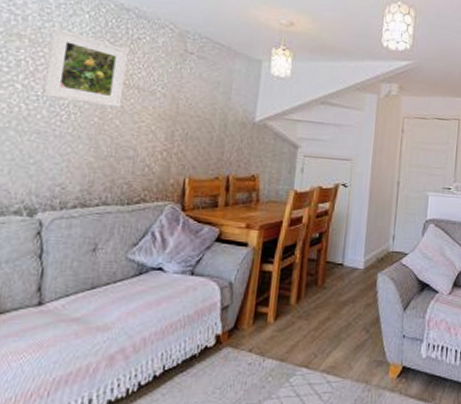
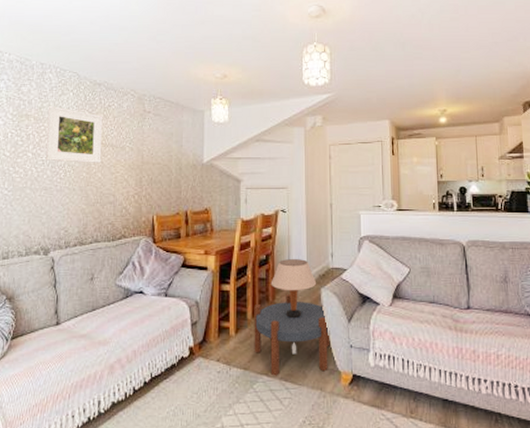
side table: none [294,278,383,368] -> present [254,294,330,376]
table lamp: none [321,239,374,304] -> present [270,259,317,317]

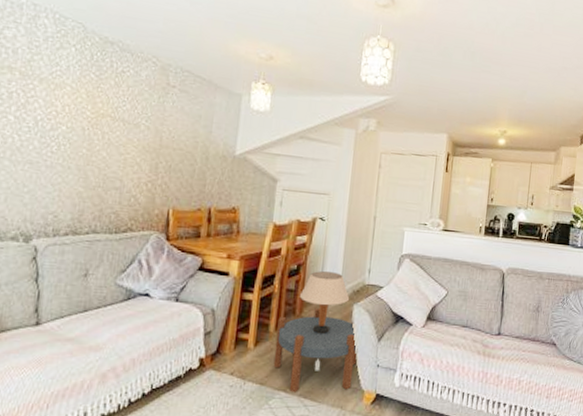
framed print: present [46,105,103,164] -> none [34,59,114,141]

